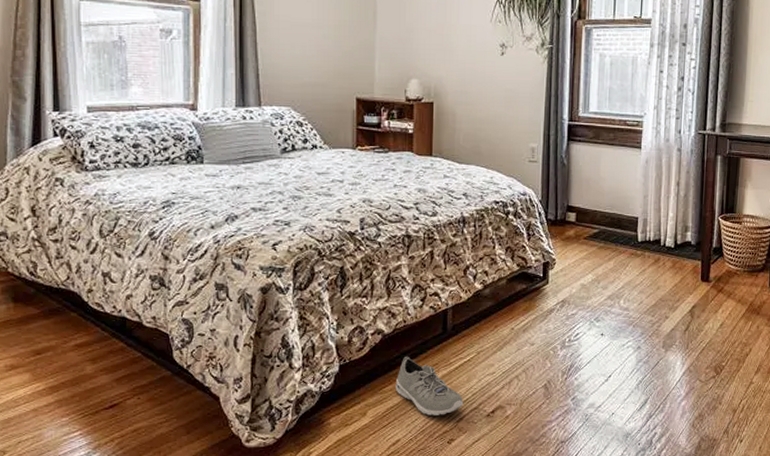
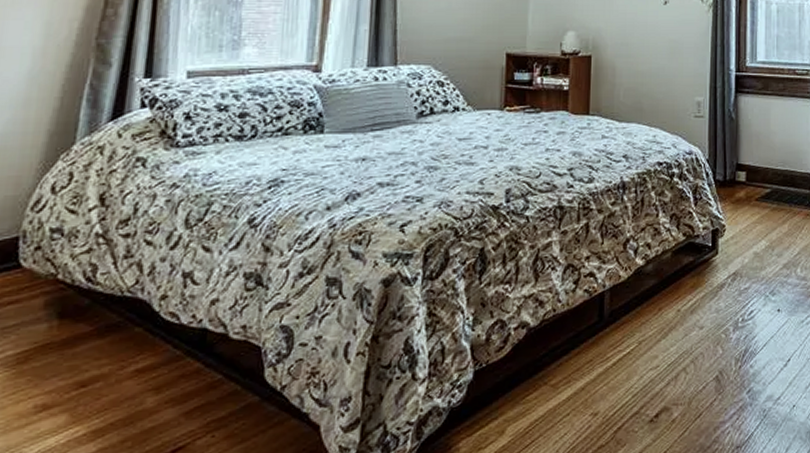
sneaker: present [395,356,464,417] -> none [541,353,623,428]

